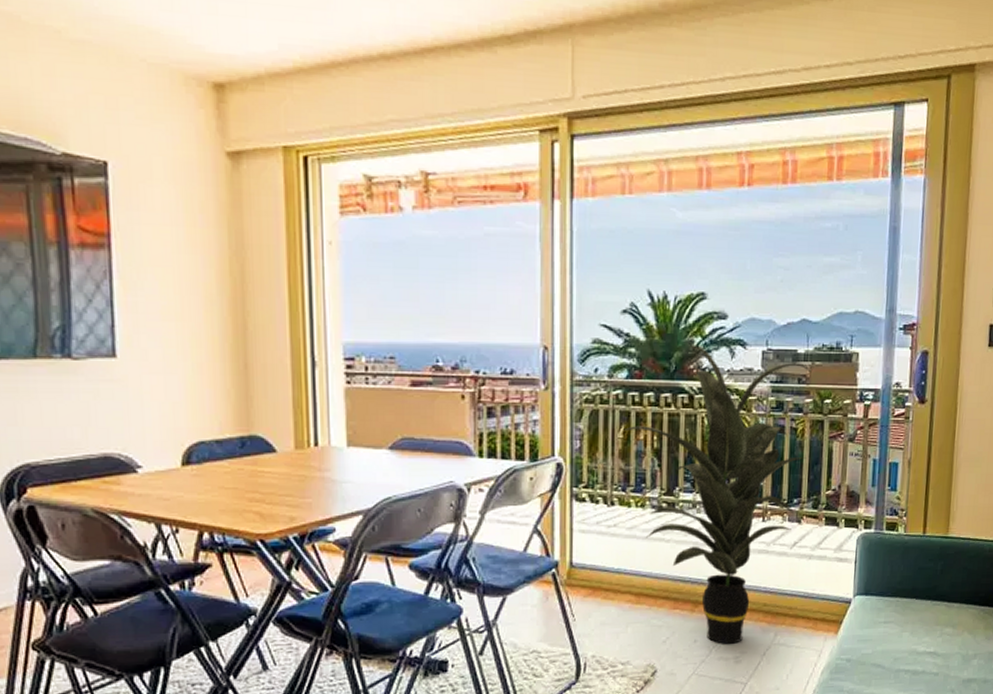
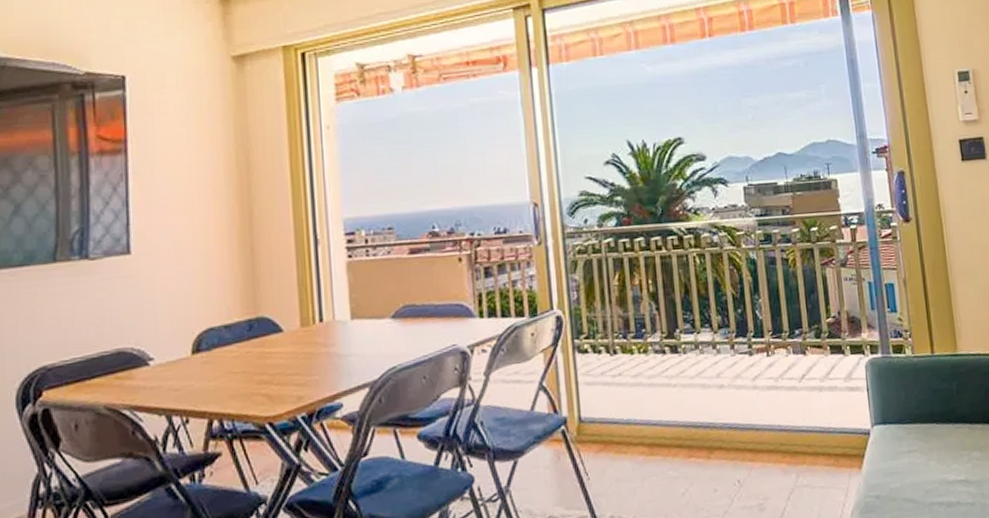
indoor plant: present [622,346,811,644] -> none [617,188,802,492]

